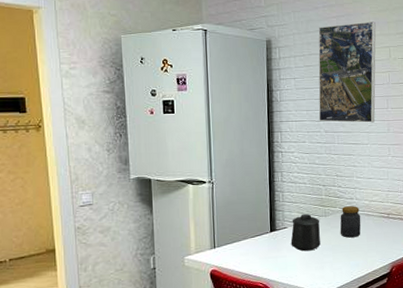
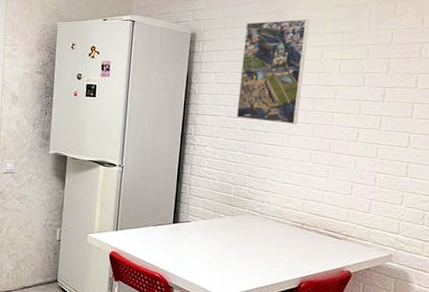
mug: present [290,213,320,252] -> none [192,210,226,250]
jar: present [340,206,361,238] -> none [246,209,271,243]

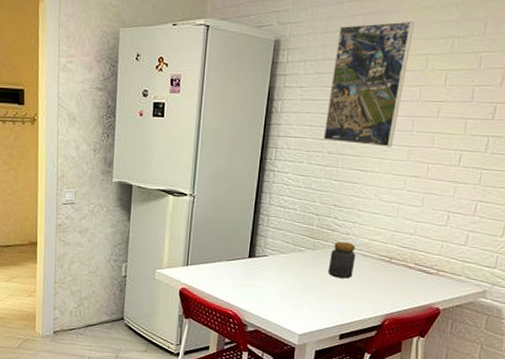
jar: none [246,209,271,243] -> present [327,242,356,279]

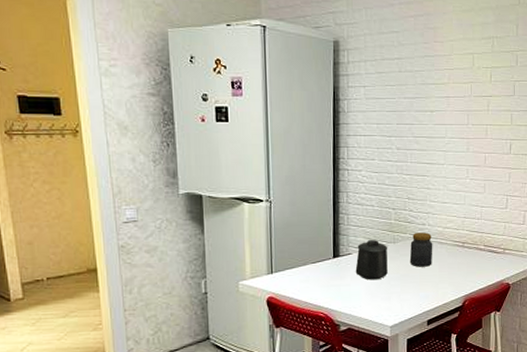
mug: none [269,243,307,286] -> present [355,239,388,280]
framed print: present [323,21,415,147] -> none [390,23,459,140]

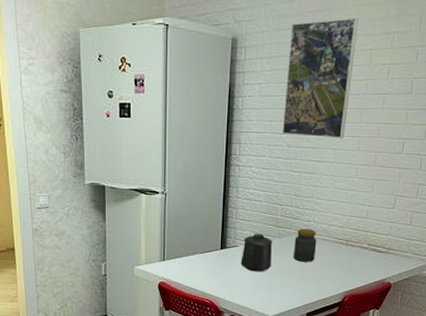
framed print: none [390,23,459,140] -> present [282,18,359,139]

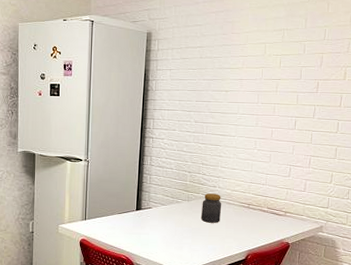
mug: present [240,233,273,272] -> none [154,196,183,231]
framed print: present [282,18,359,139] -> none [190,17,254,116]

